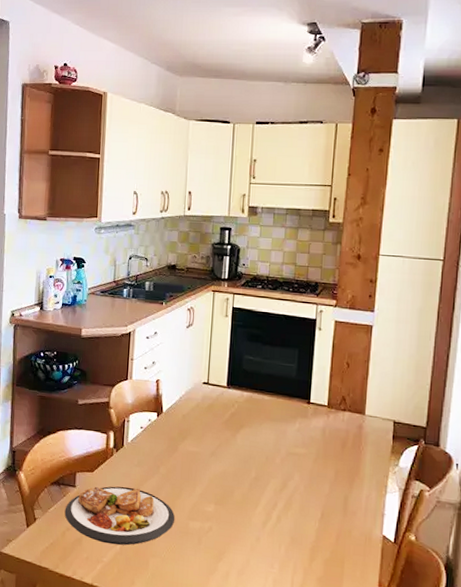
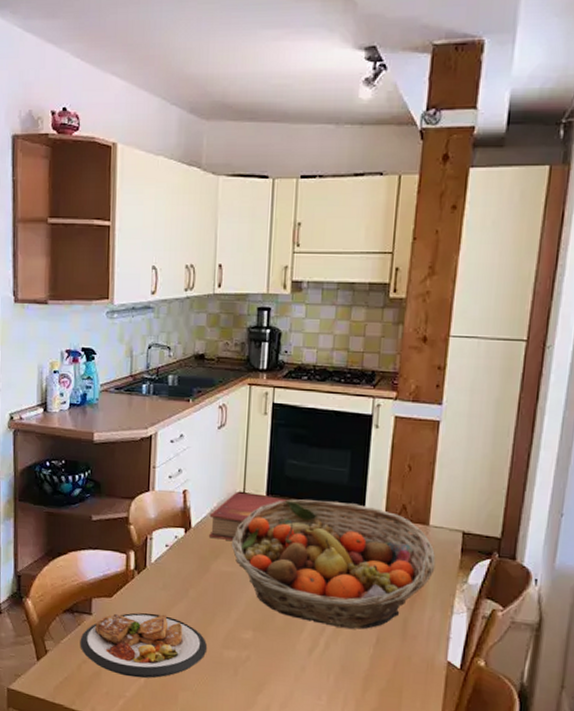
book: none [178,382,247,424] -> present [209,492,290,540]
fruit basket: none [196,389,371,505] -> present [231,499,436,629]

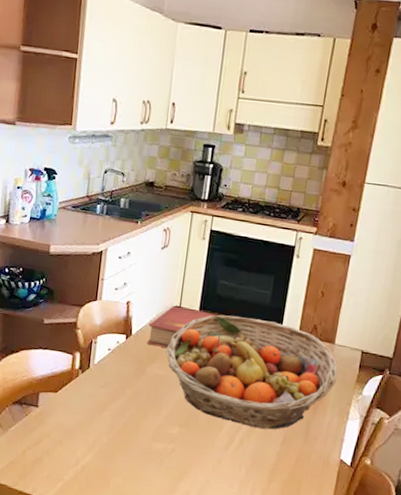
plate: present [80,612,208,678] -> none [26,406,139,465]

